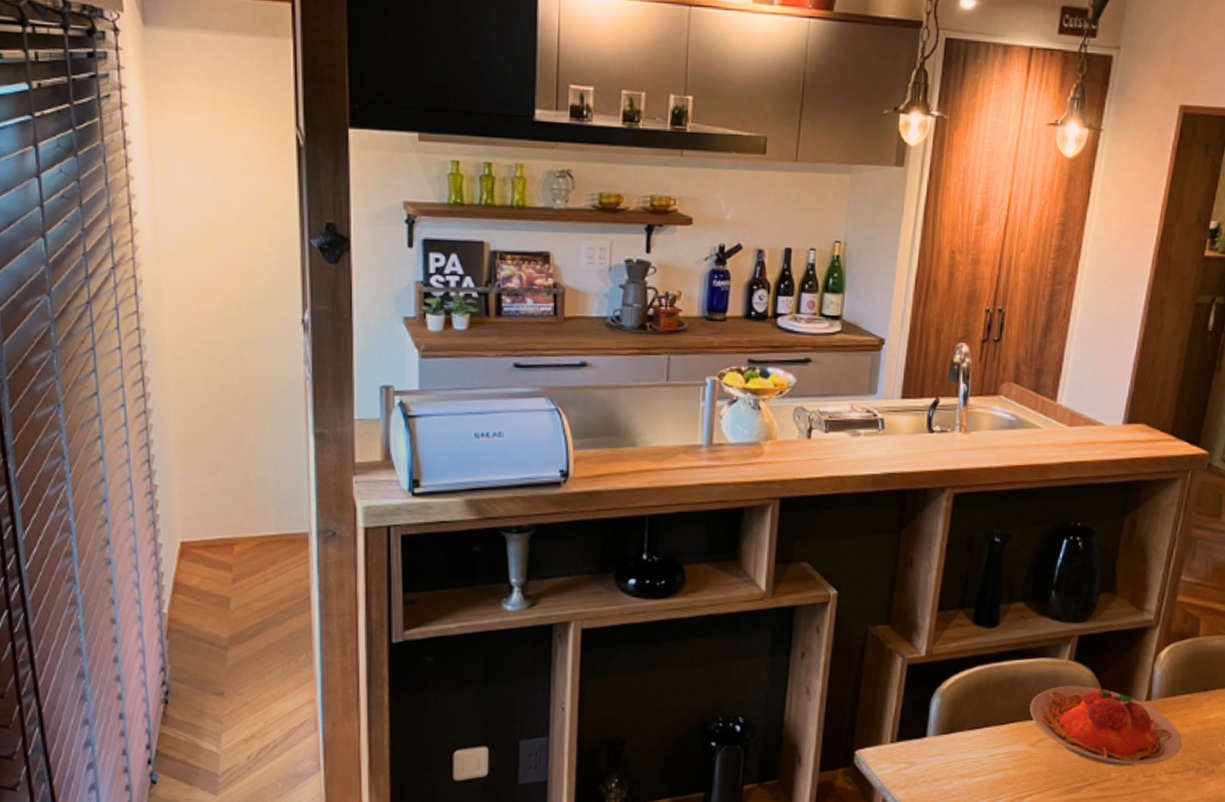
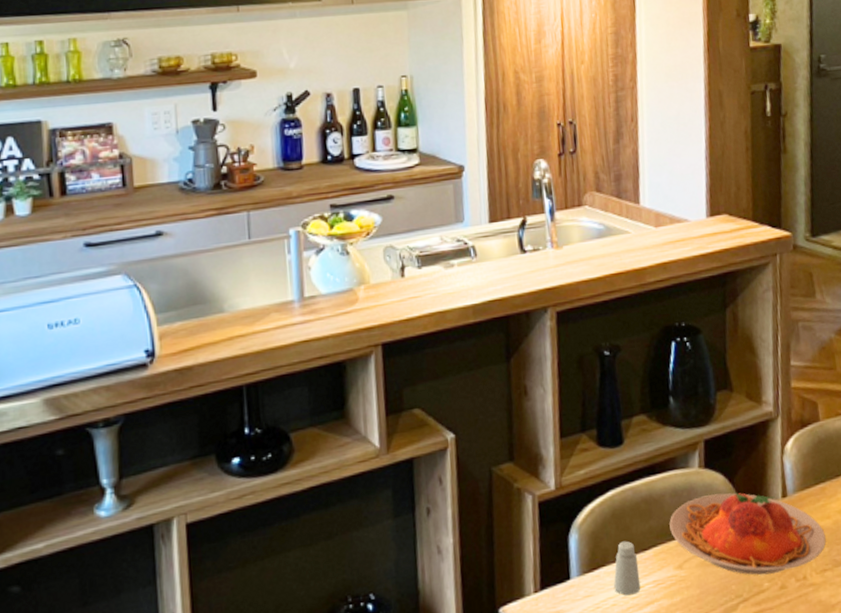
saltshaker: none [967,713,994,761] -> present [614,541,641,596]

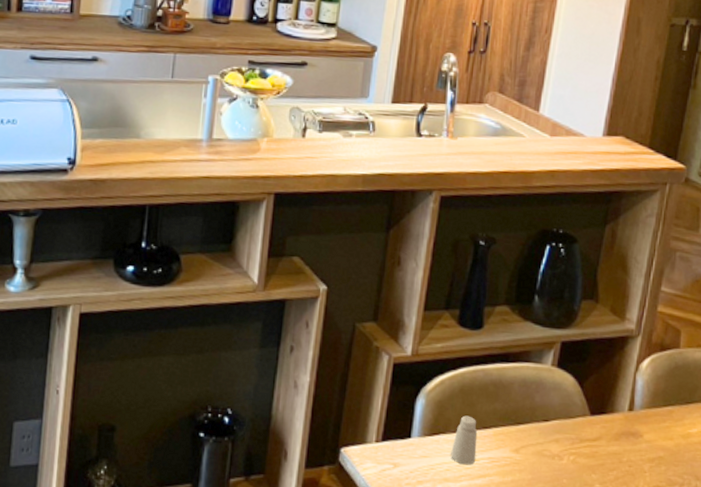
plate: present [669,491,826,575] -> none [513,392,665,478]

